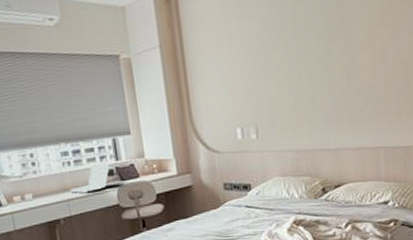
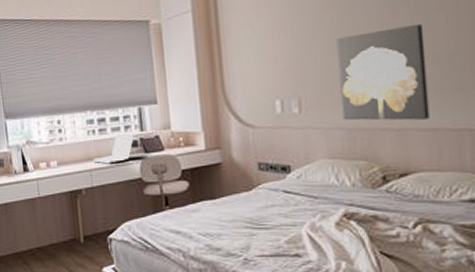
wall art: none [284,62,356,144] -> present [335,23,430,121]

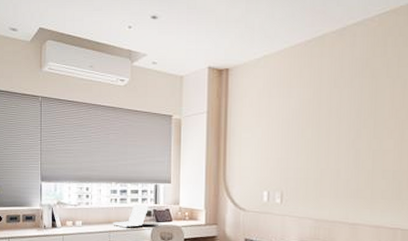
wall art: present [335,23,430,121] -> none [312,145,378,218]

